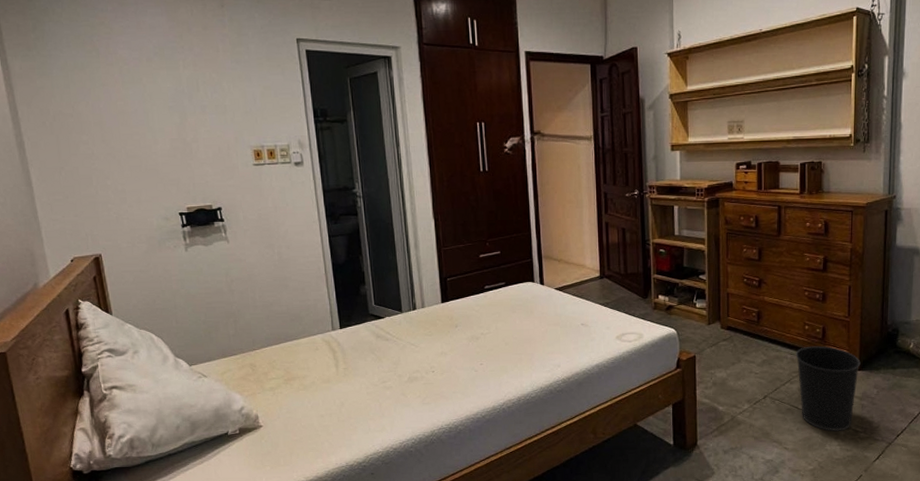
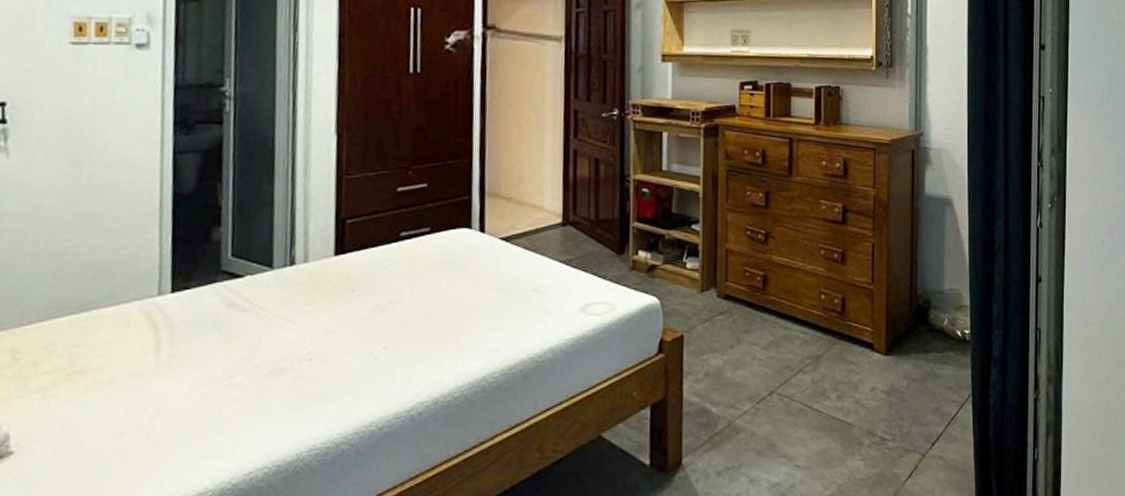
wastebasket: present [795,346,861,432] -> none [809,322,887,441]

